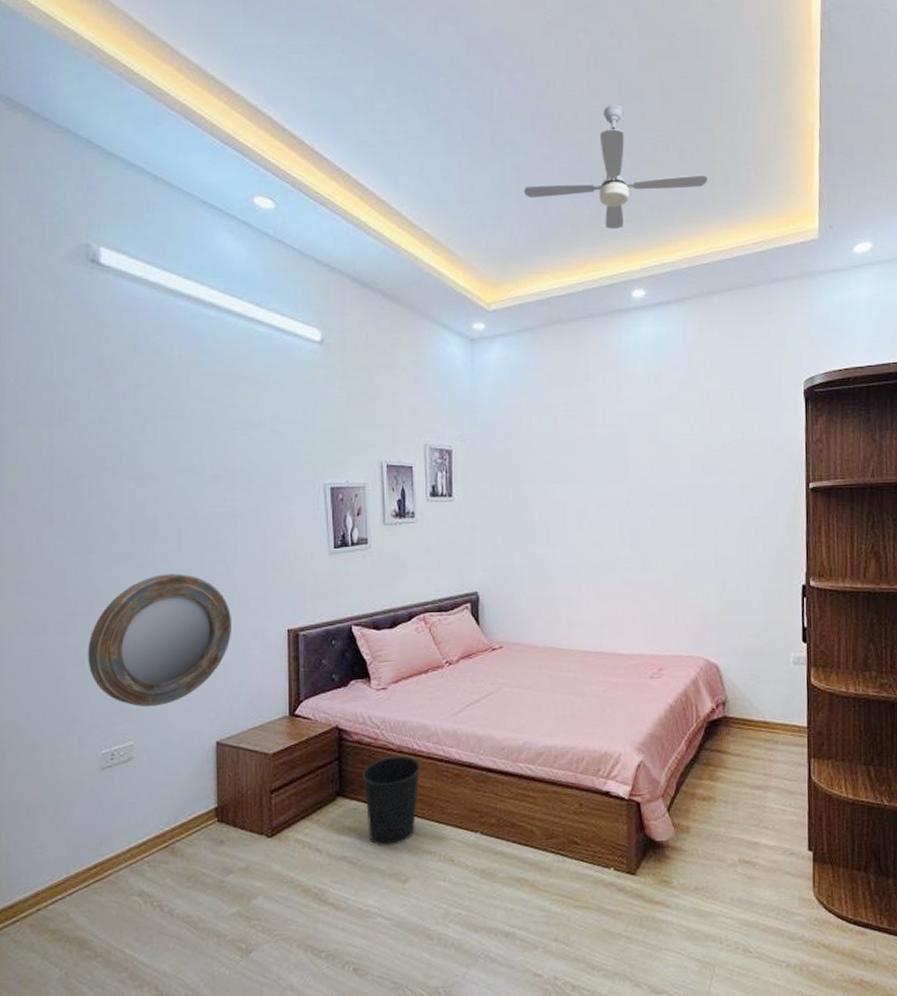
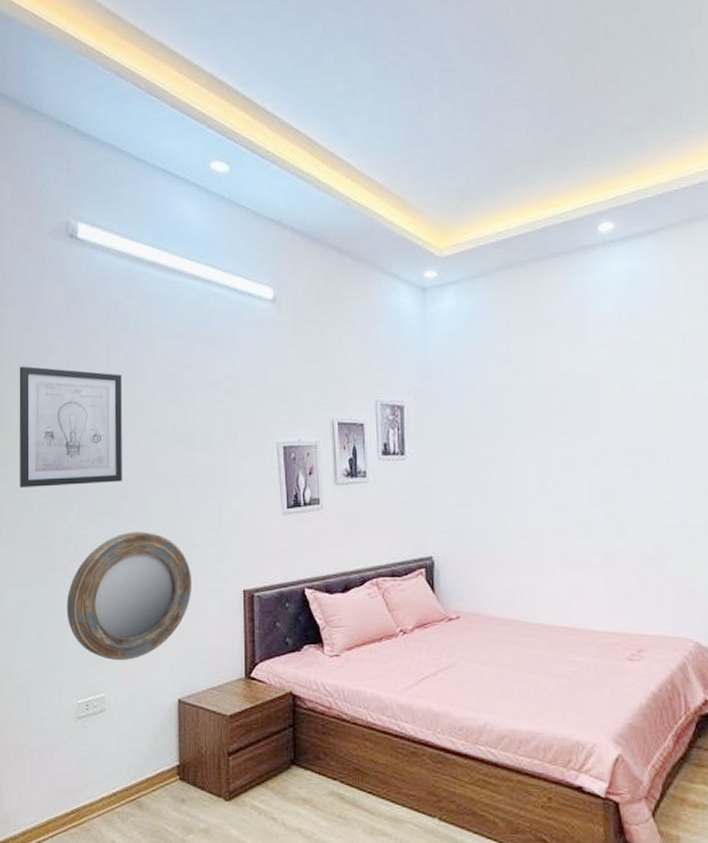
wall art: none [28,398,153,529] -> present [19,366,122,487]
wastebasket: present [363,756,421,846] -> none [316,728,375,823]
ceiling fan: present [524,104,708,229] -> none [476,23,686,159]

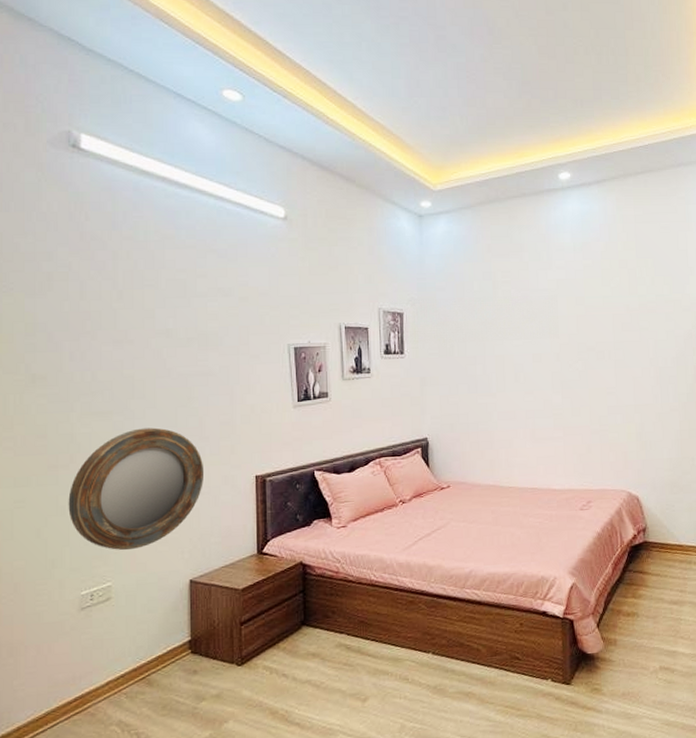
wall art: present [19,366,122,487] -> none [12,270,130,390]

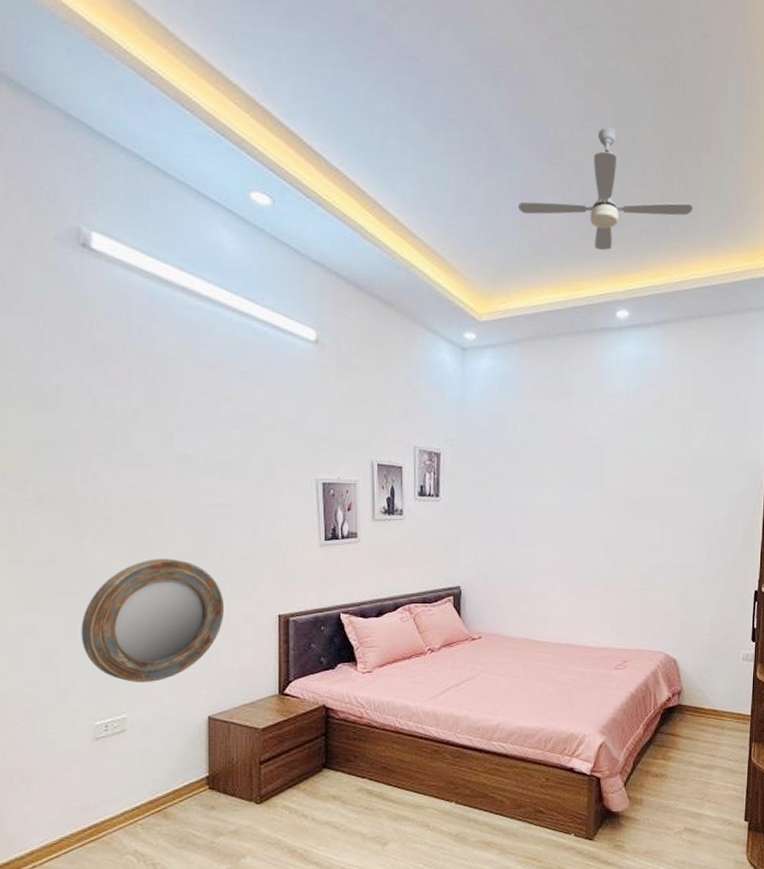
ceiling fan: none [464,14,622,120] -> present [519,127,693,250]

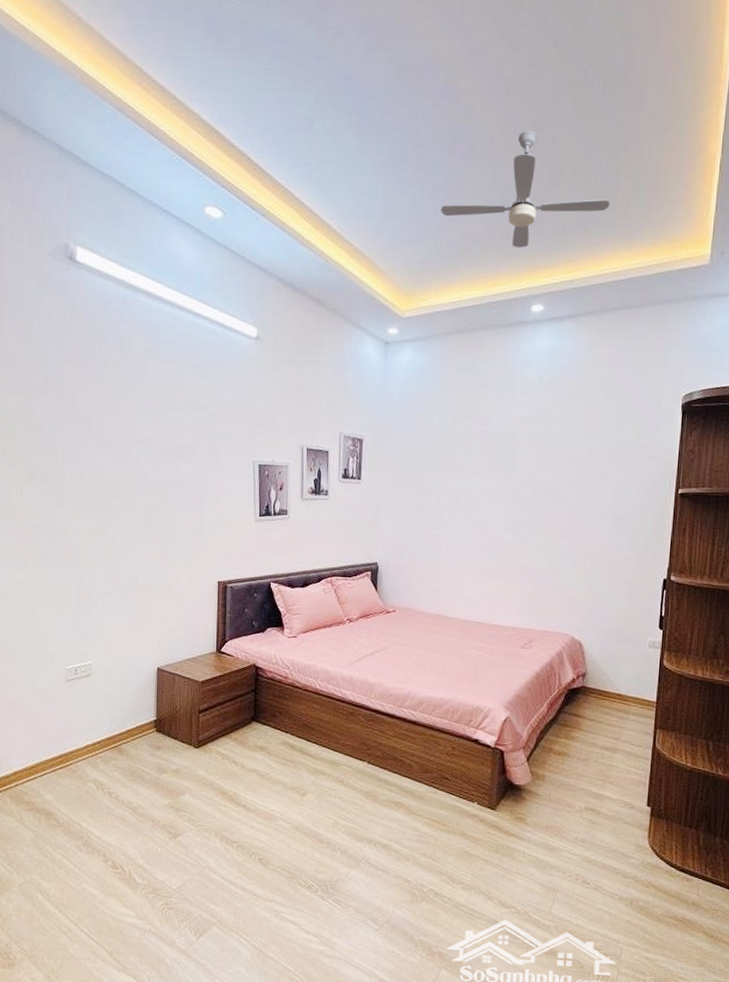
home mirror: present [81,558,225,683] -> none [58,527,174,635]

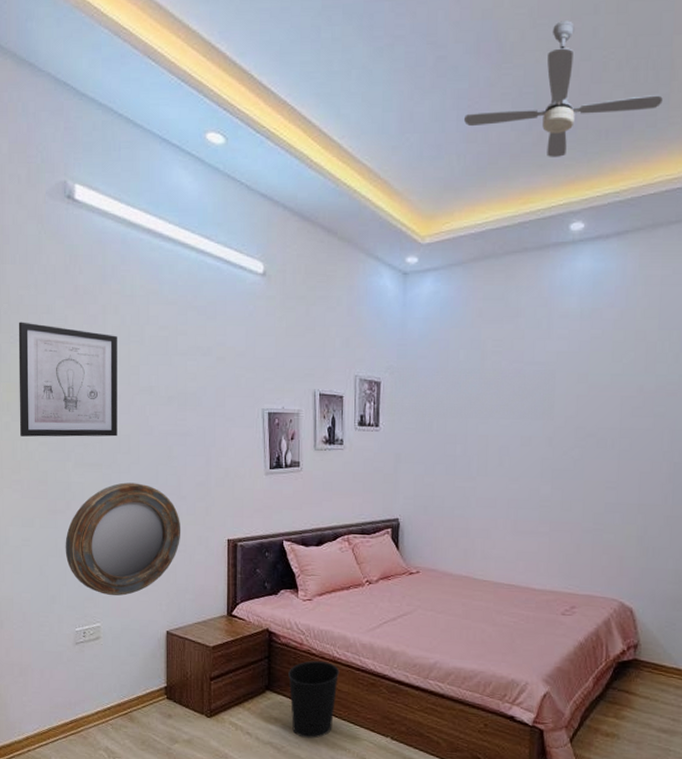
wall art: none [15,373,115,485] -> present [18,322,117,437]
home mirror: none [58,527,174,635] -> present [65,482,181,596]
wastebasket: none [273,693,322,765] -> present [288,661,340,739]

